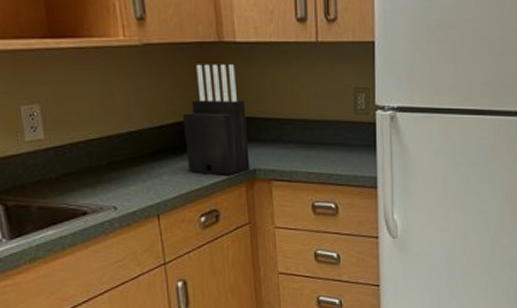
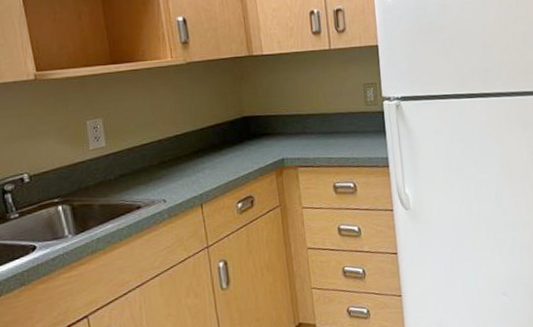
knife block: present [182,64,250,175] -> none [220,73,279,166]

